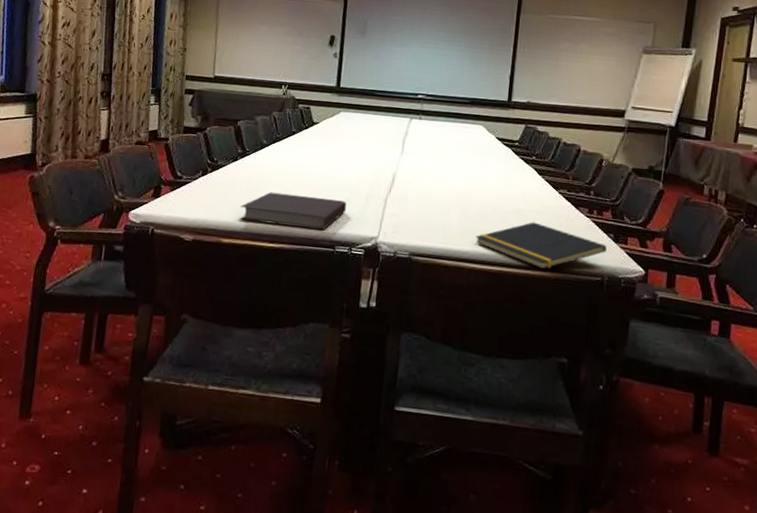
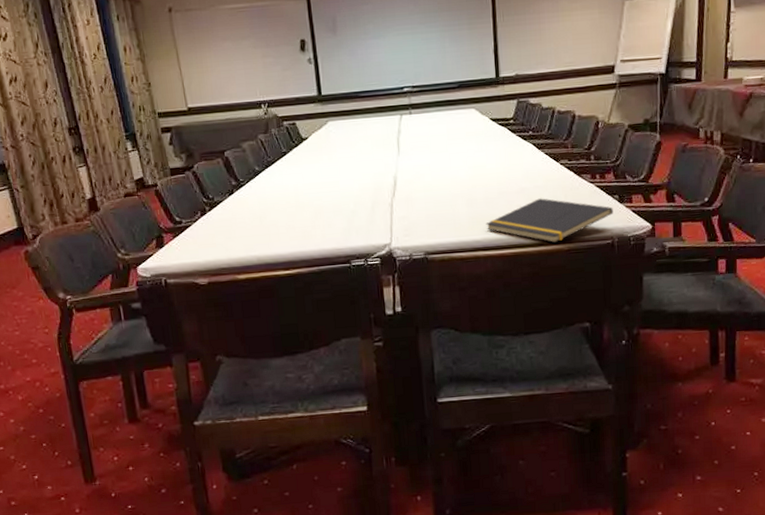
notebook: present [239,192,347,230] -> none [248,214,355,254]

